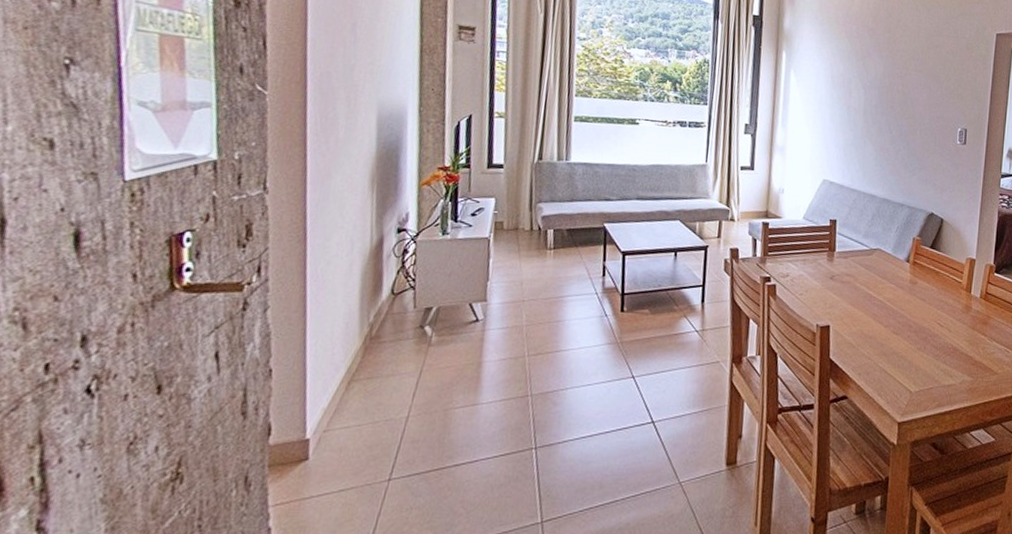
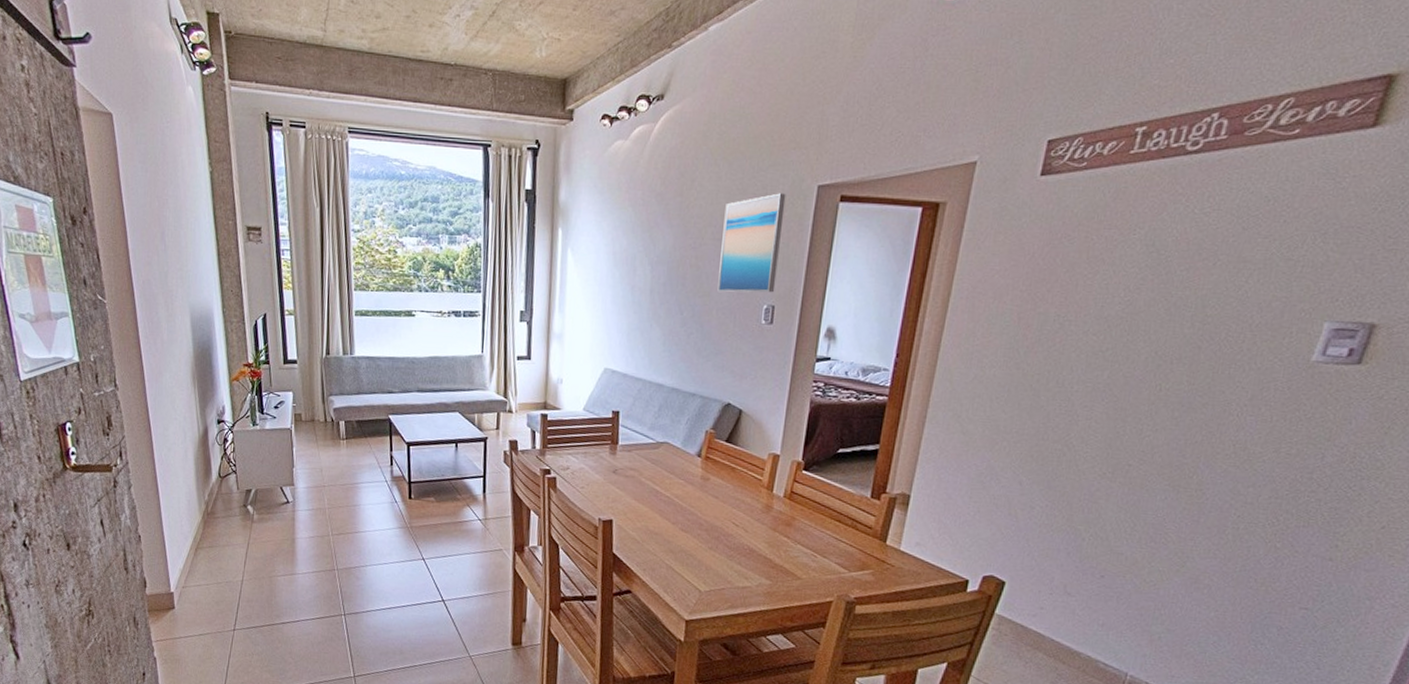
wall art: none [920,37,973,118] -> present [717,193,786,293]

